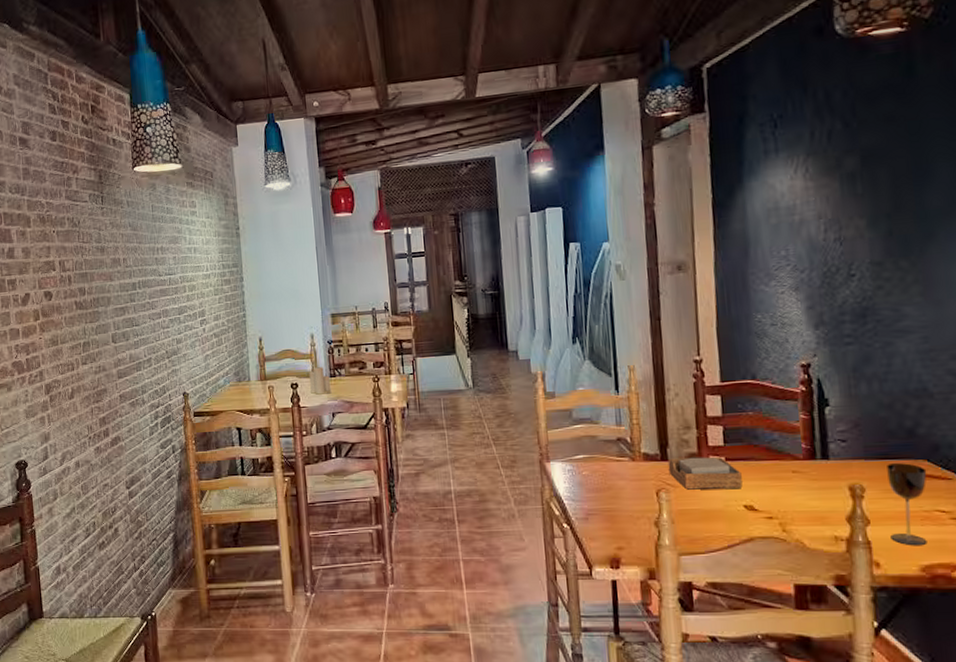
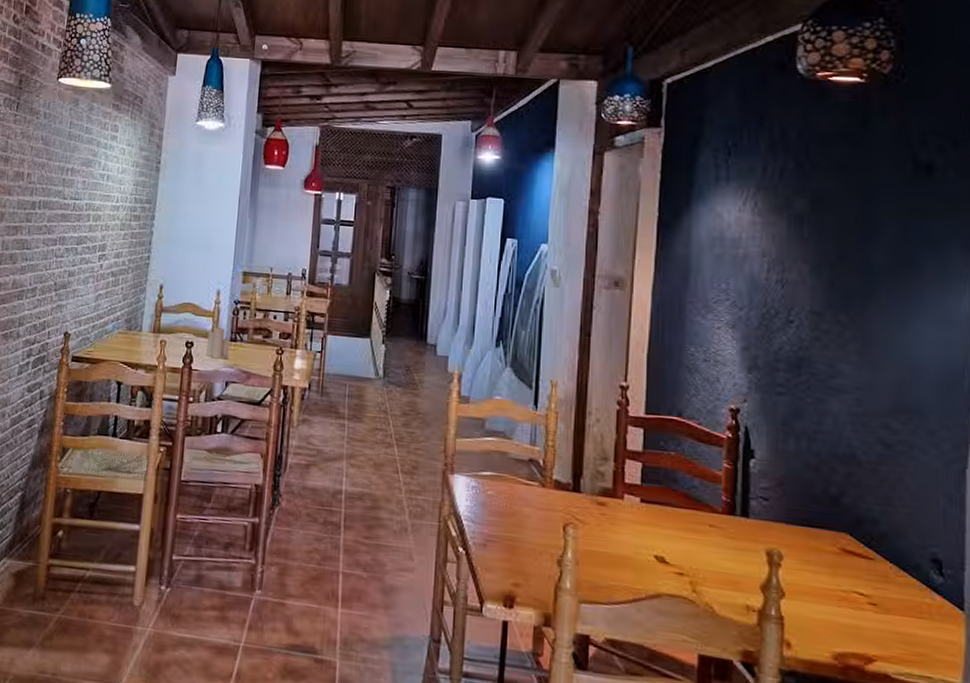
napkin holder: present [667,456,743,490] -> none [579,490,656,537]
wineglass: present [887,463,927,546] -> none [805,532,848,630]

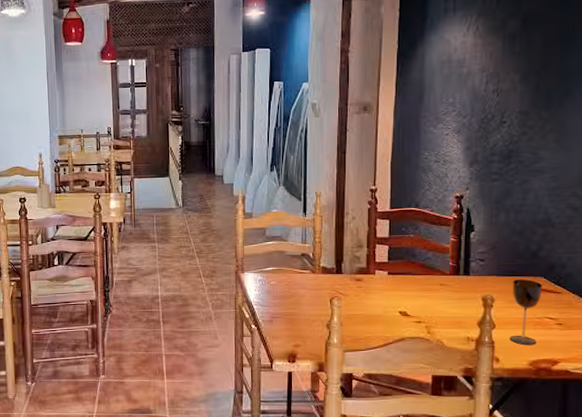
wineglass: none [805,532,848,630] -> present [510,279,543,346]

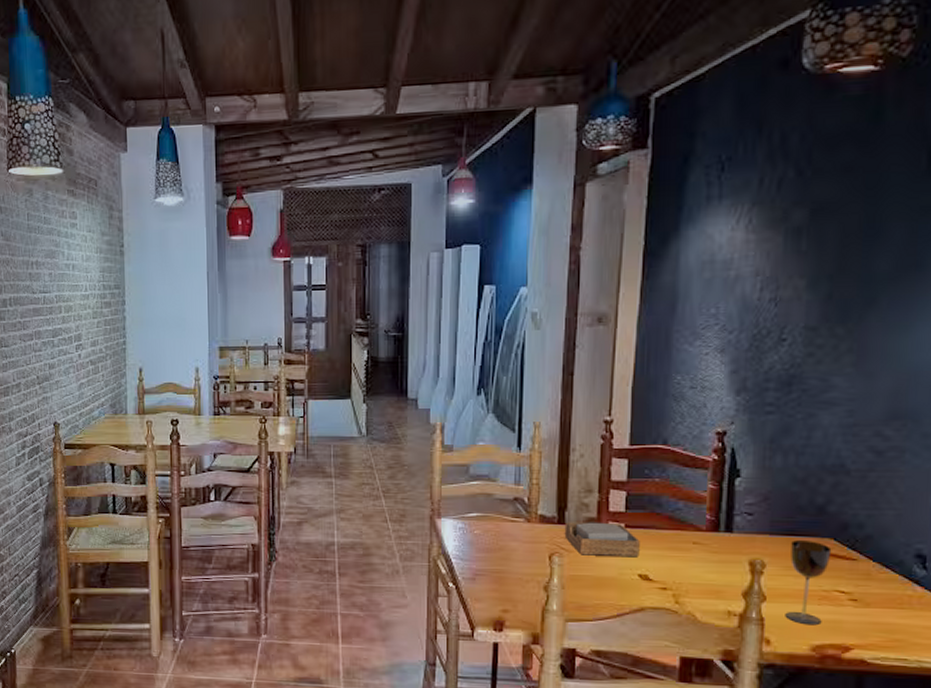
candle: present [36,183,55,209] -> none [191,402,213,433]
napkin holder: none [341,271,400,298] -> present [564,522,640,558]

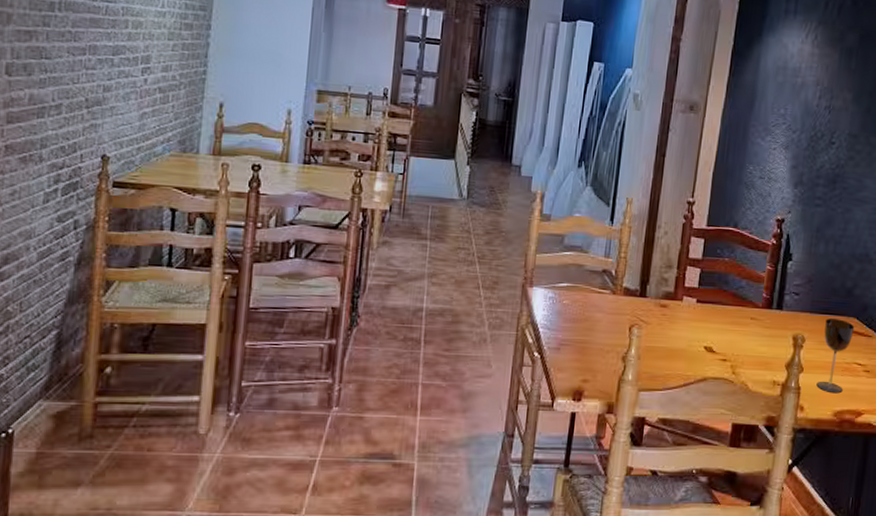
napkin holder: present [564,522,640,558] -> none [644,295,708,331]

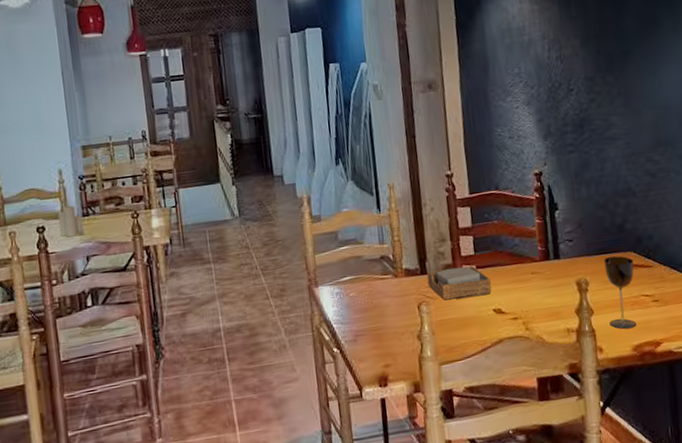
candle: none [276,148,302,183] -> present [58,205,84,238]
napkin holder: none [644,295,708,331] -> present [426,266,492,301]

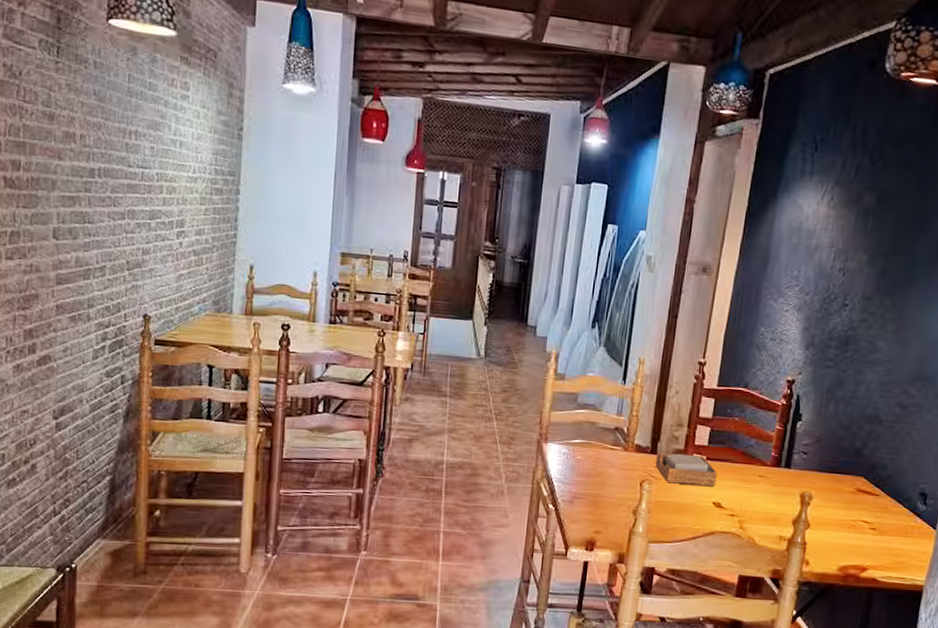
candle: present [58,205,84,238] -> none [304,309,328,342]
wineglass: present [604,256,637,329] -> none [822,477,862,550]

